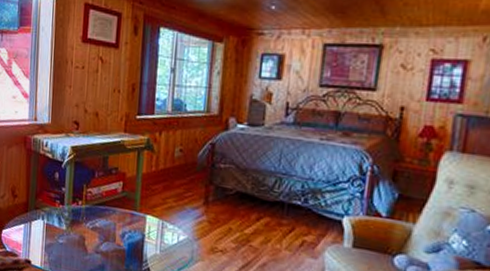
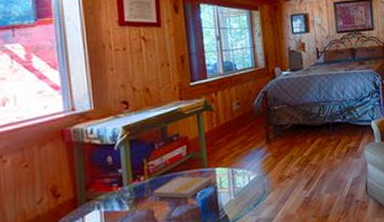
book: none [86,212,141,237] -> present [152,176,212,199]

